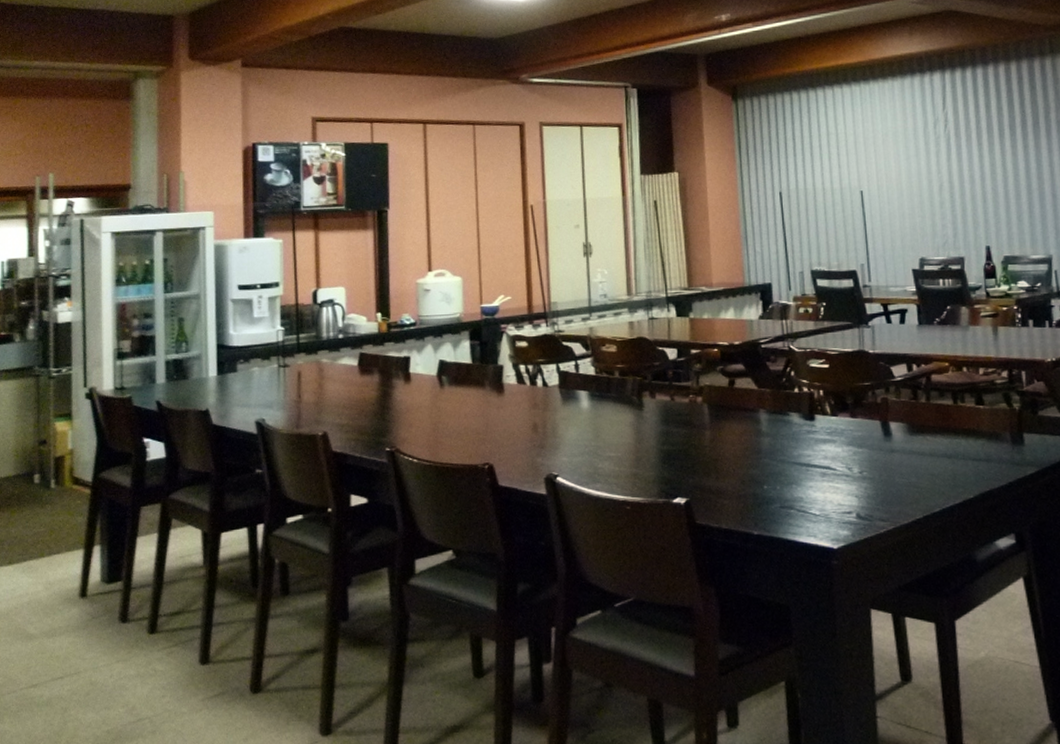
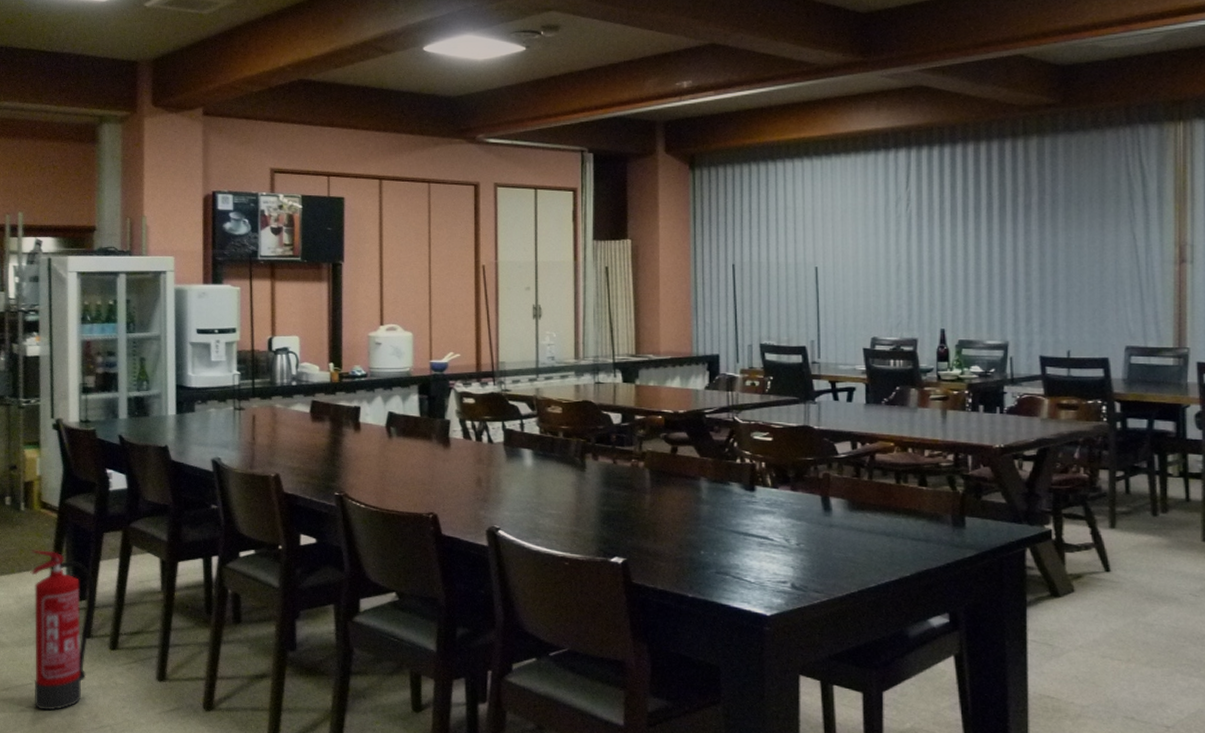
fire extinguisher: none [61,529,133,706] -> present [30,549,96,711]

